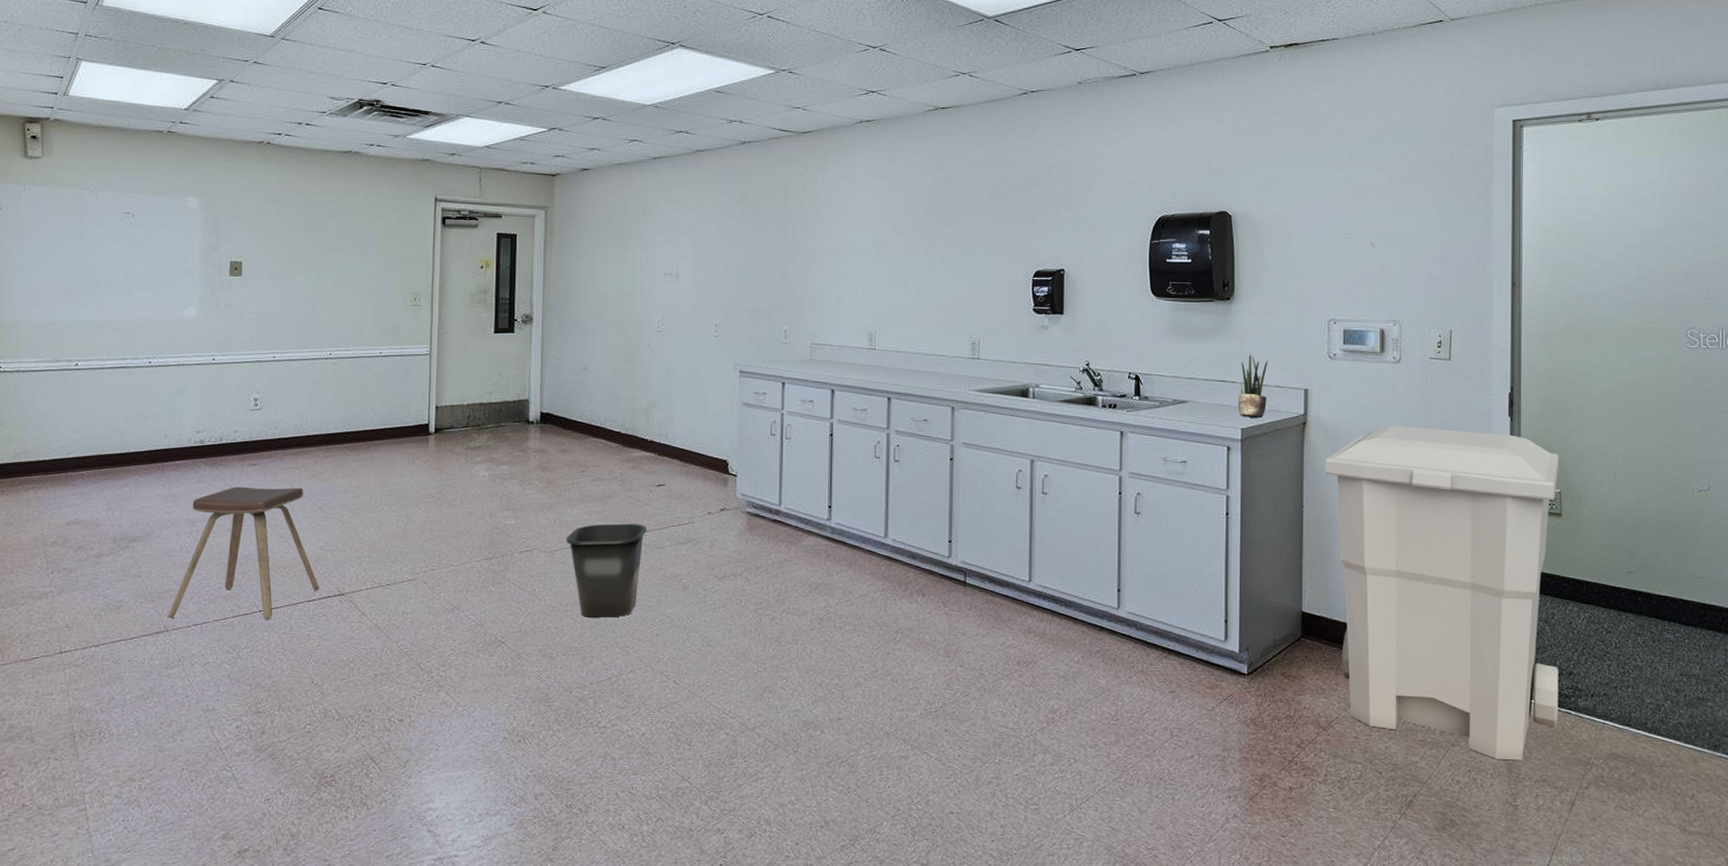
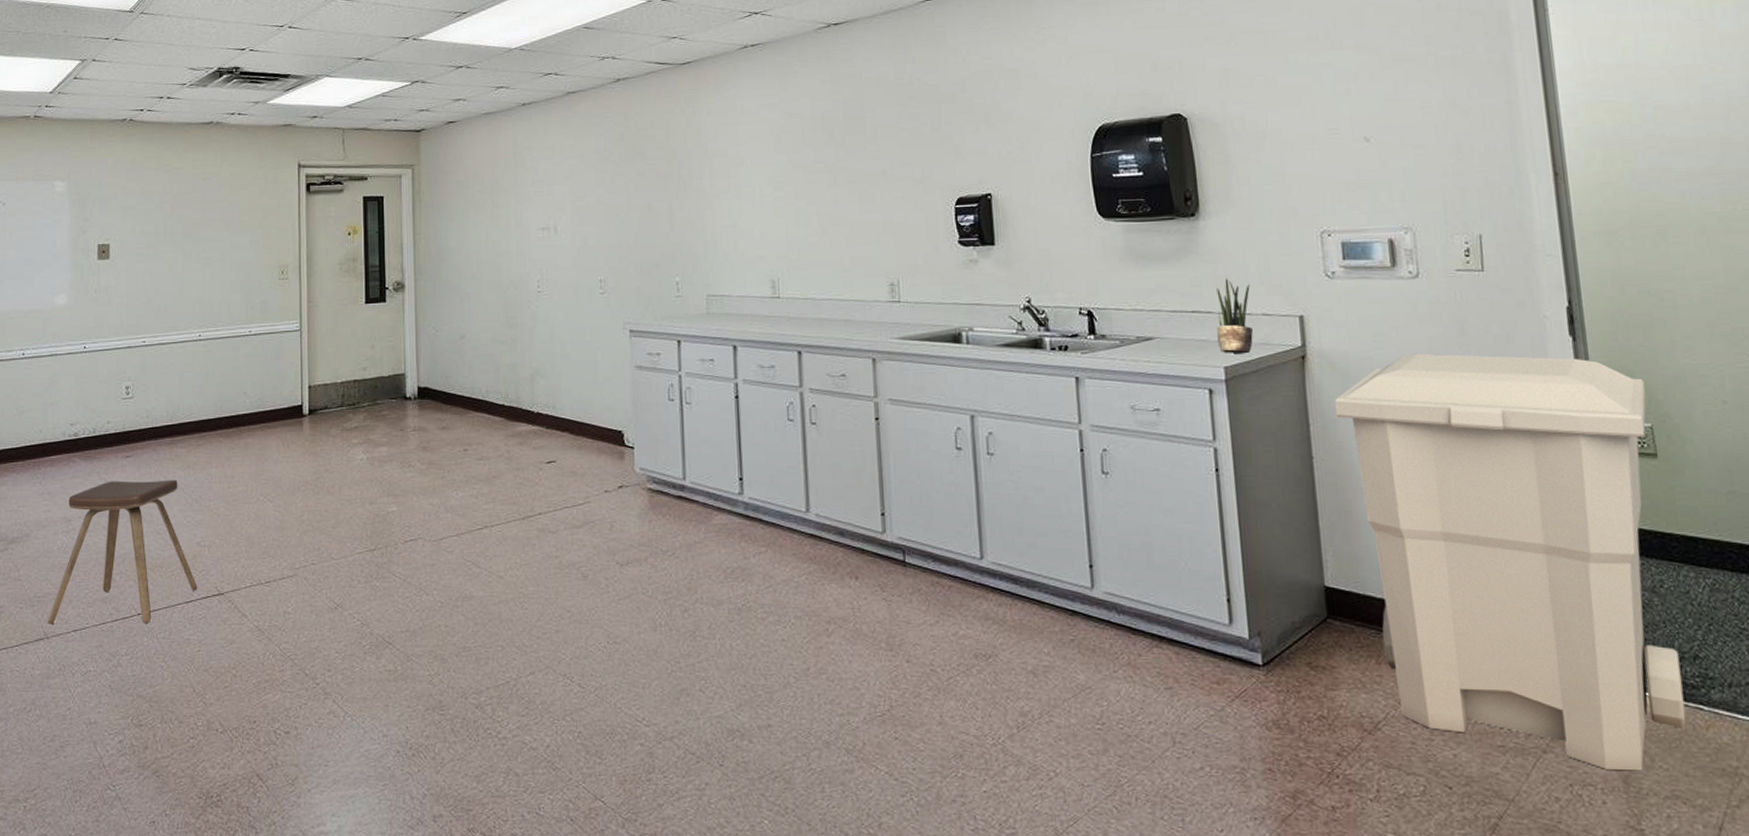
waste bin: present [565,523,647,618] -> none [451,506,539,613]

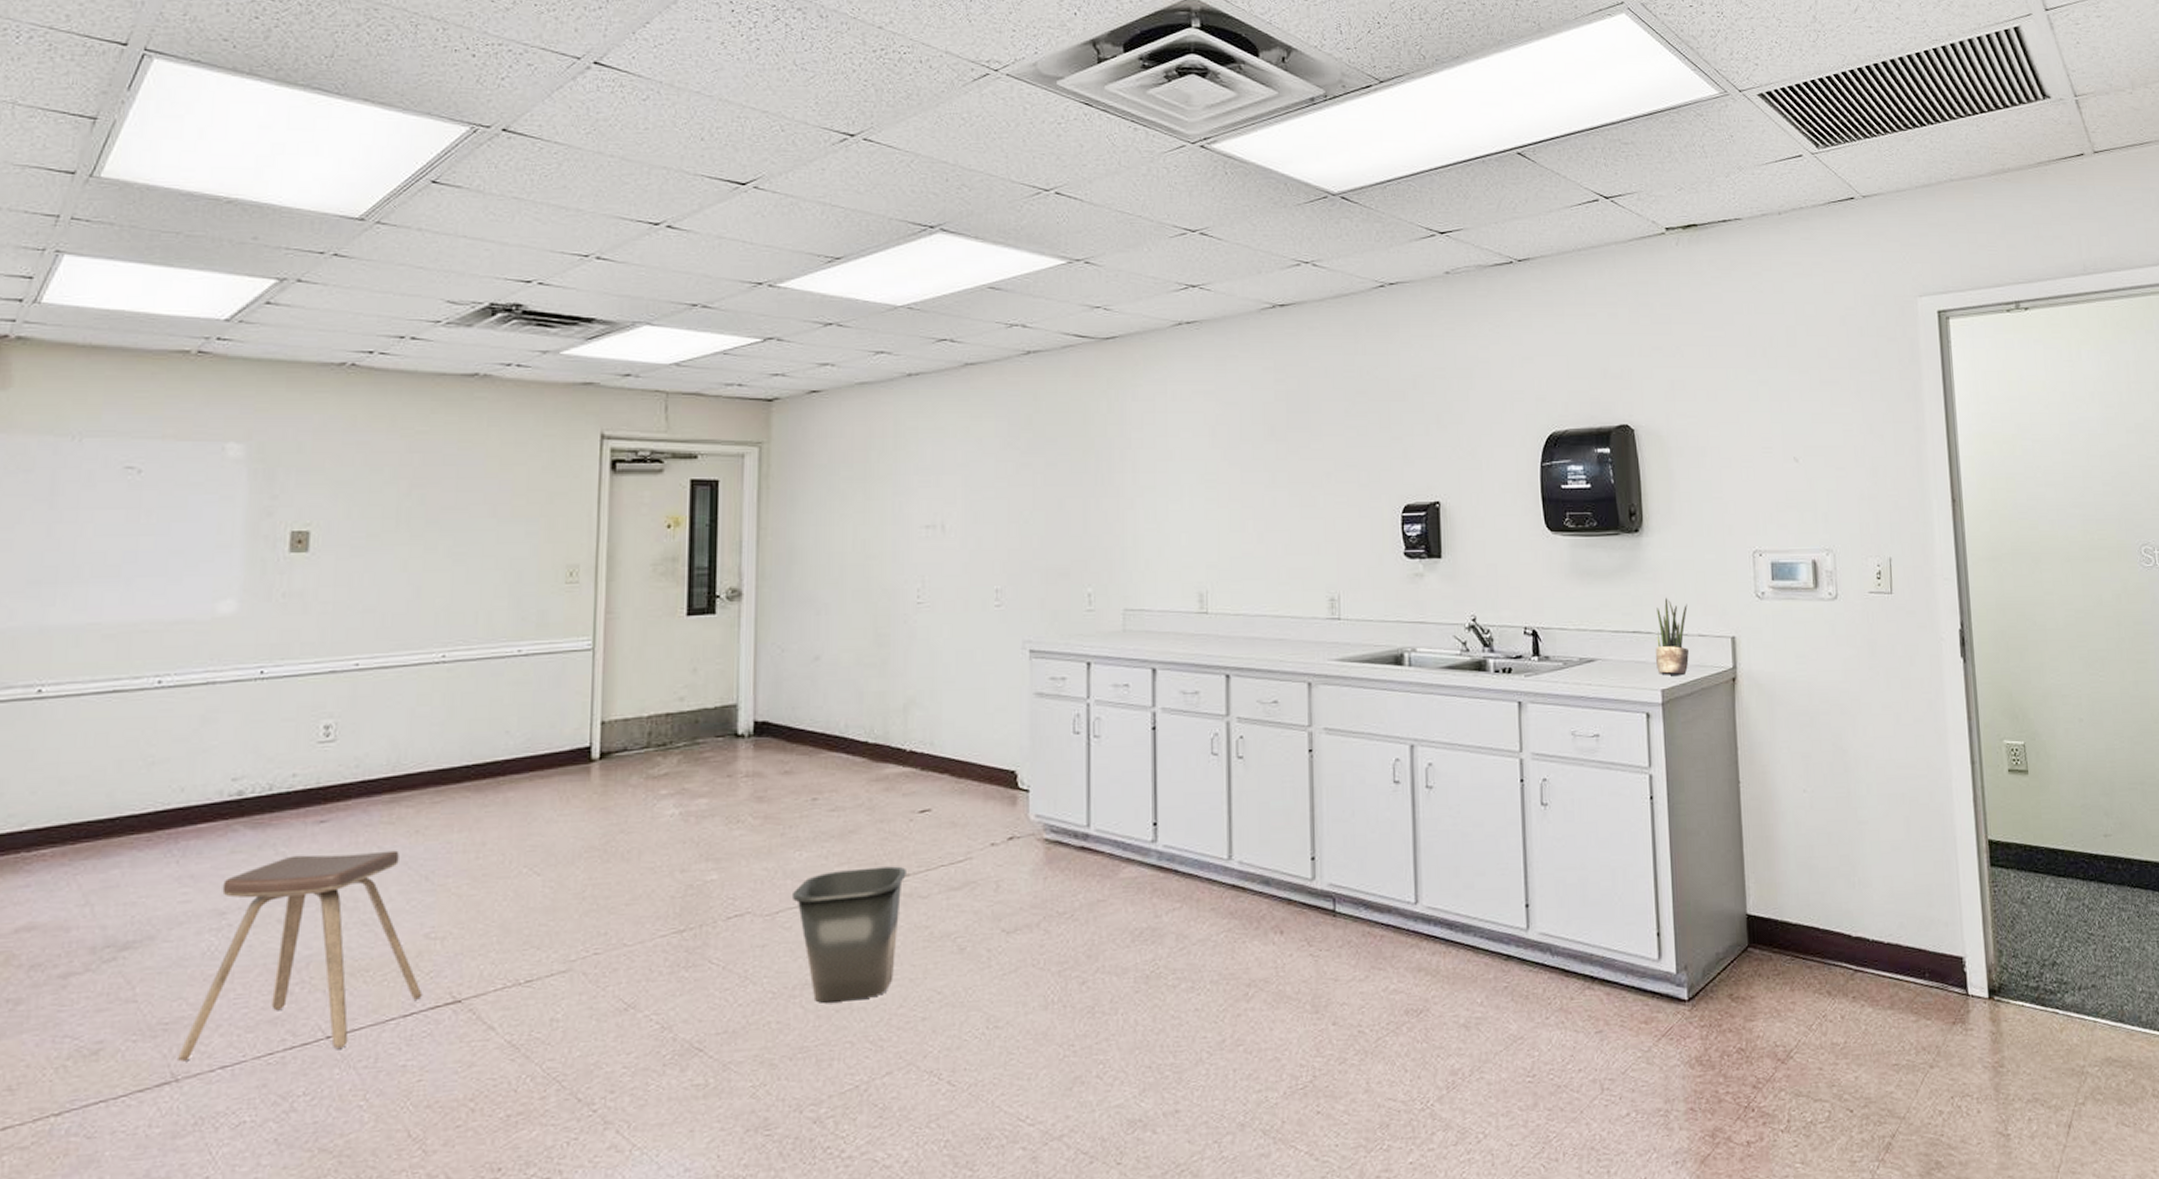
waste bin: none [451,506,539,613] -> present [791,866,906,1003]
recycling bin: present [1335,353,1687,771] -> none [1761,675,2046,1080]

